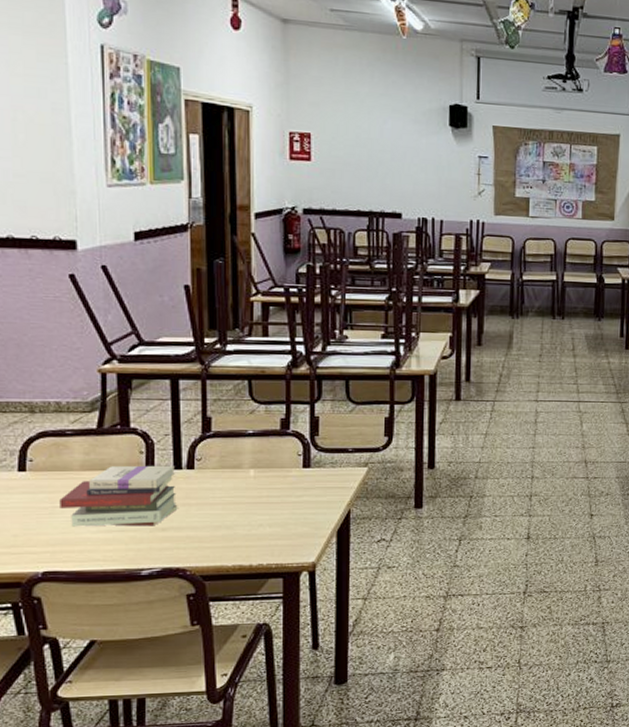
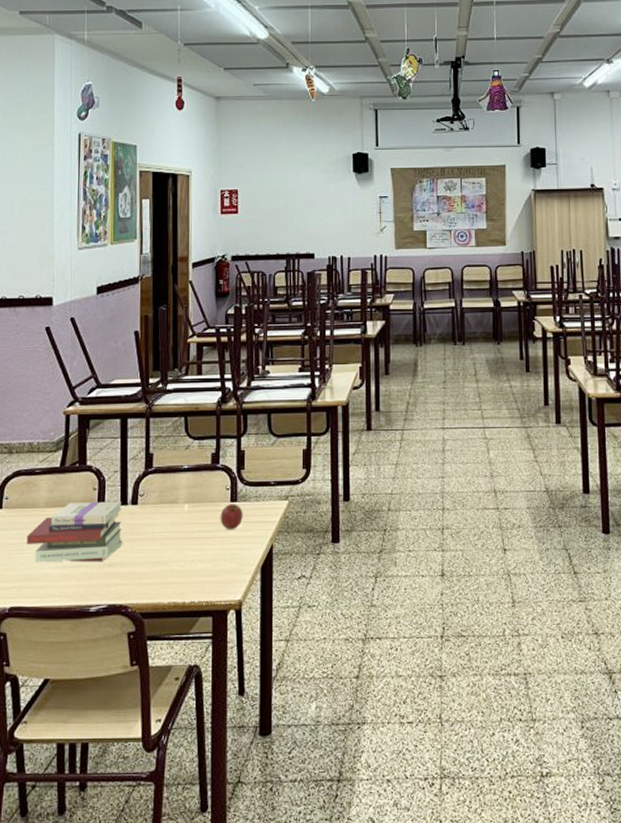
apple: none [291,470,317,496] -> present [220,504,243,530]

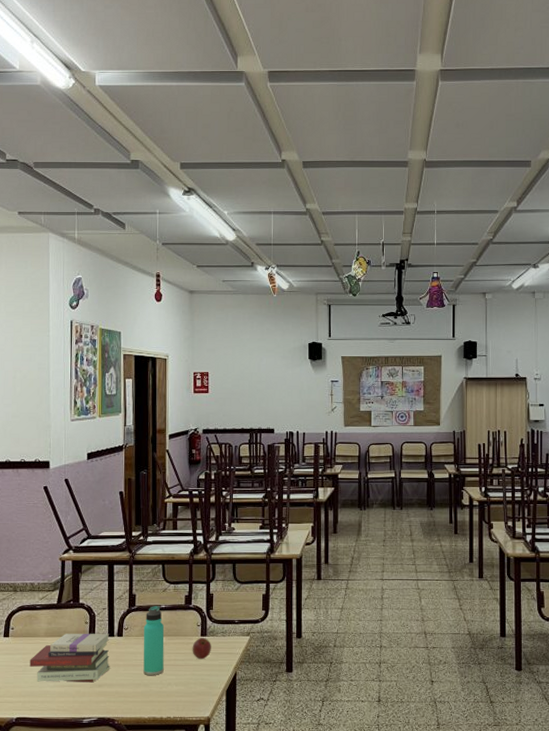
thermos bottle: none [162,466,187,551] -> present [143,606,165,675]

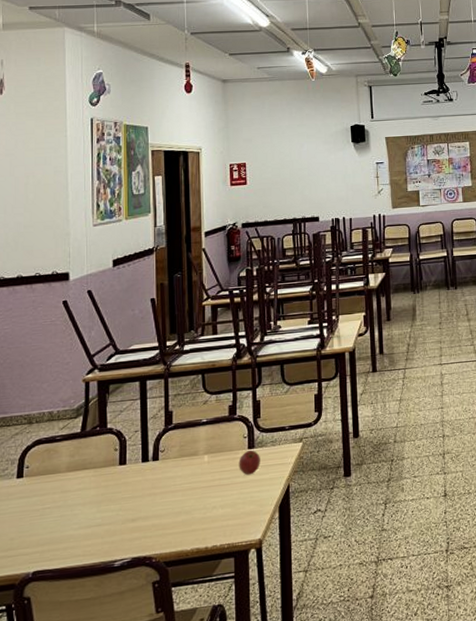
books: present [30,633,111,683] -> none [49,458,145,526]
thermos bottle: present [143,606,165,675] -> none [182,421,207,501]

